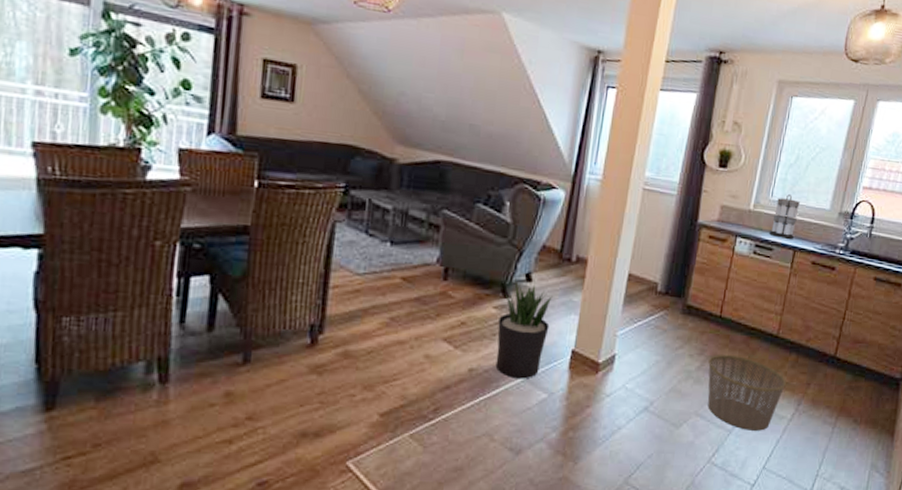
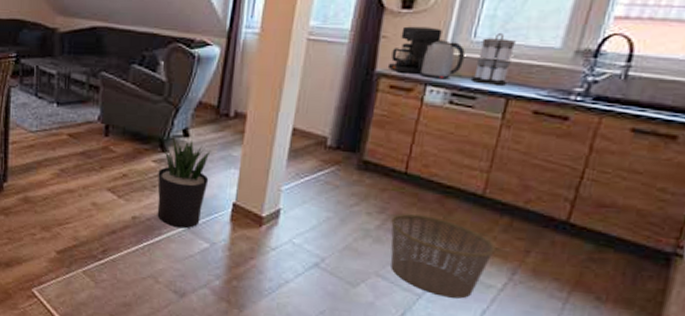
coffee maker: none [707,183,749,226] -> present [387,26,442,74]
kettle: none [731,197,765,232] -> present [419,40,465,80]

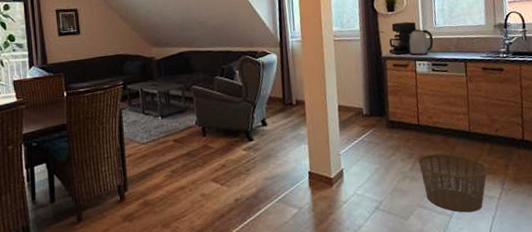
planter: present [157,133,211,229] -> none [249,124,288,201]
spice rack: present [472,32,516,85] -> none [440,19,462,55]

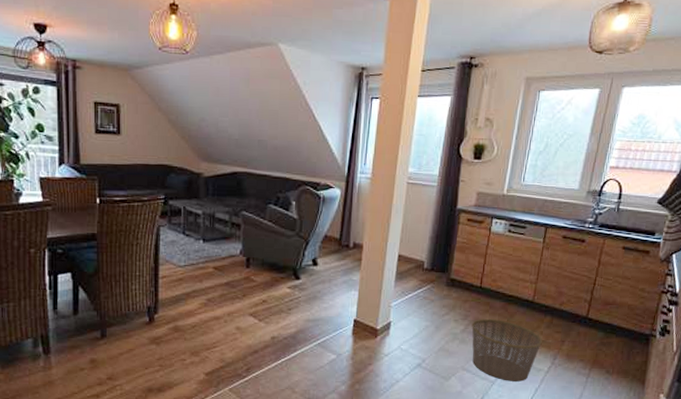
coffee maker: present [389,21,417,55] -> none [465,173,502,209]
kettle: present [408,29,434,56] -> none [487,183,517,214]

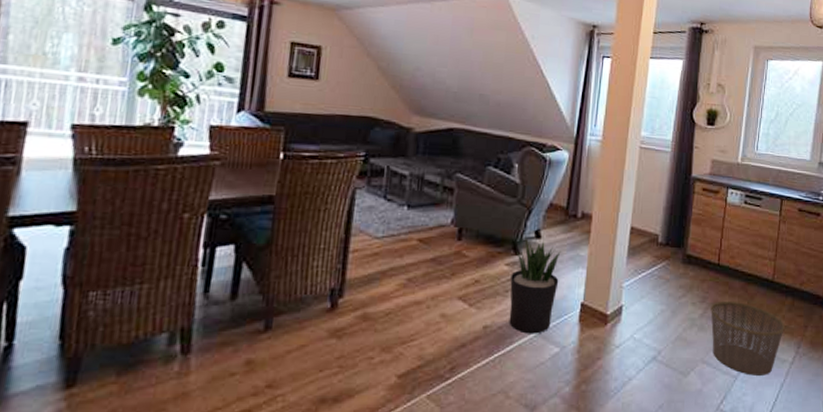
planter: none [292,262,335,344] -> present [509,234,561,334]

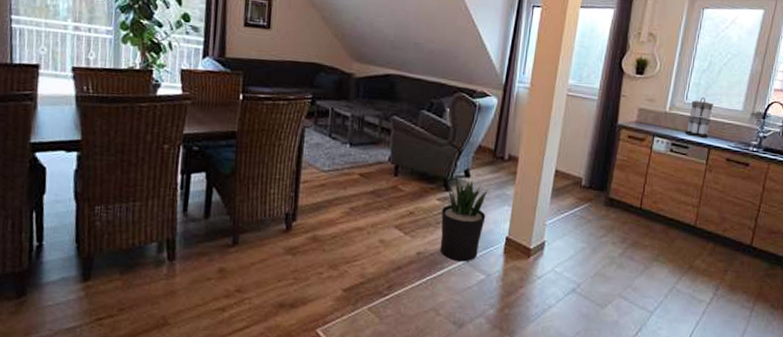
basket: present [711,302,785,376] -> none [630,243,704,313]
spice rack: none [758,147,783,189] -> present [685,96,713,138]

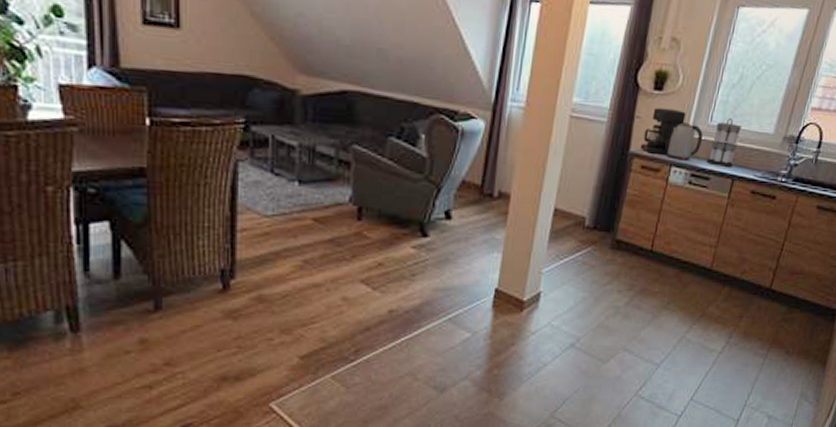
planter: present [440,173,488,262] -> none [416,215,474,319]
coffee maker: none [626,88,664,127] -> present [640,107,686,155]
kettle: none [649,100,680,132] -> present [666,122,703,161]

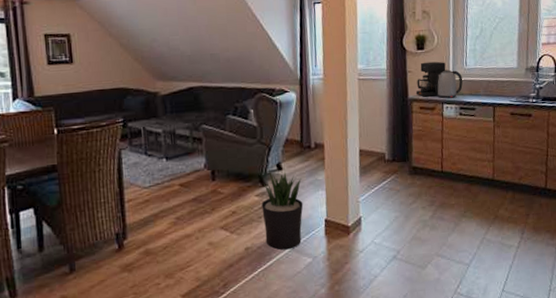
planter: none [416,215,474,319] -> present [261,168,303,250]
spice rack: present [707,117,742,167] -> none [470,60,491,99]

